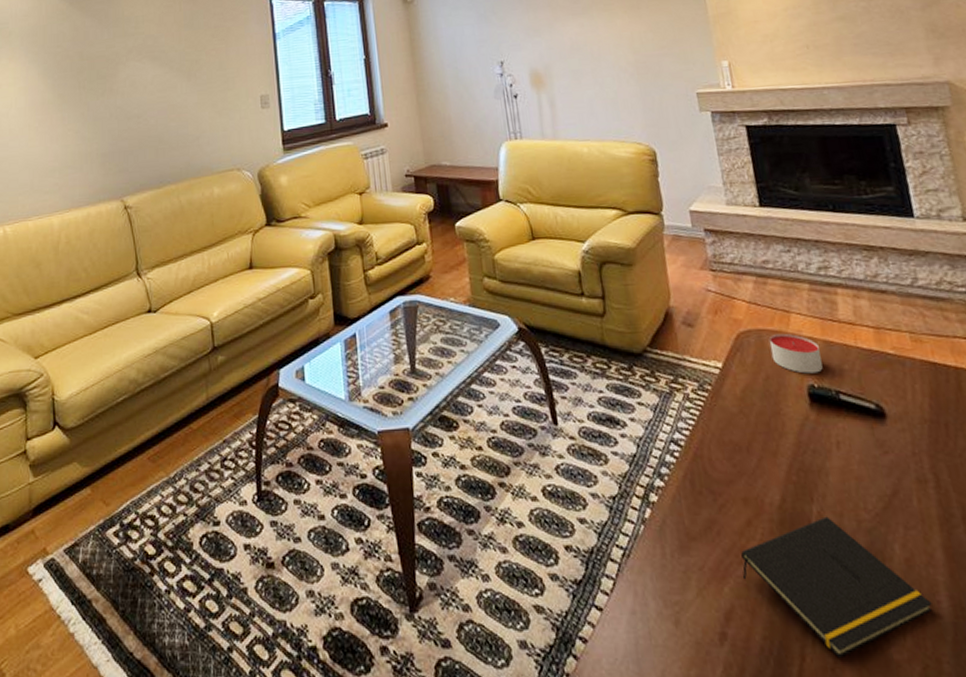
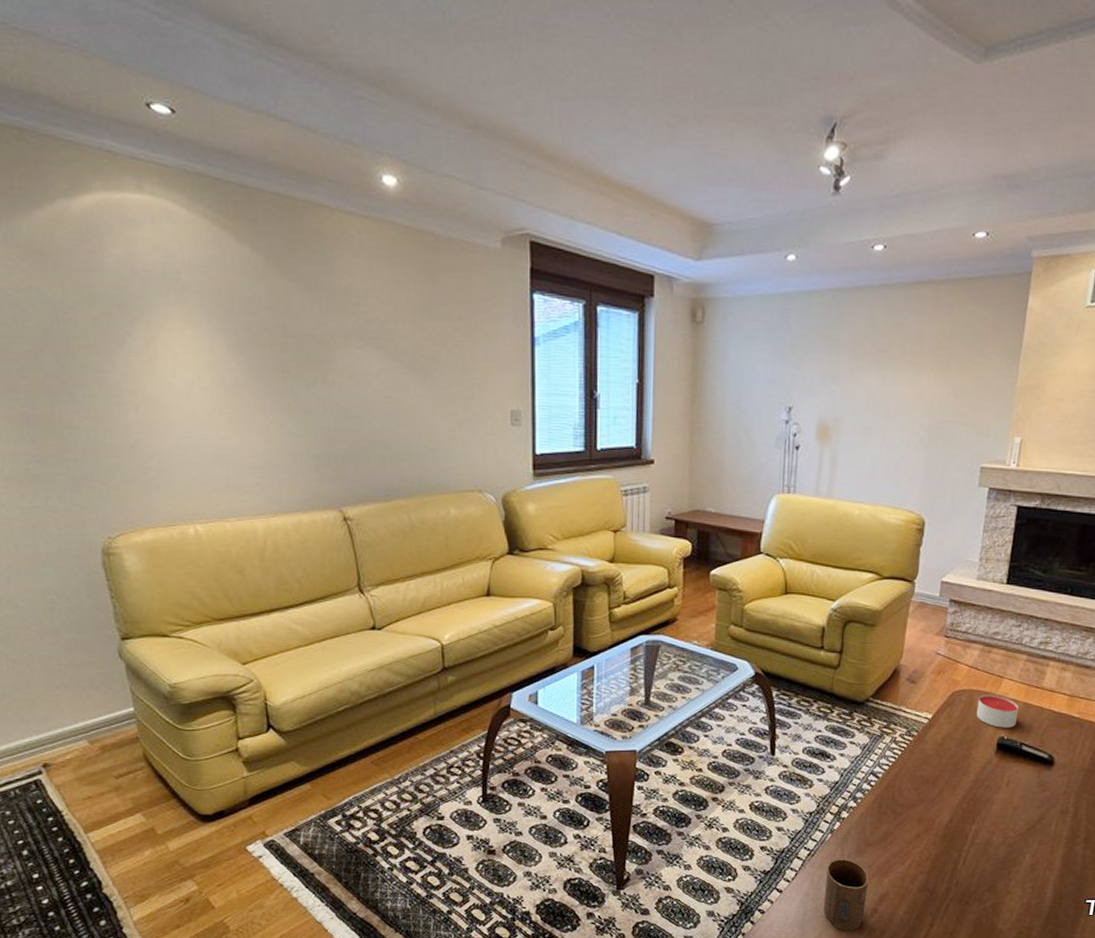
cup: none [649,559,713,668] -> present [824,859,869,931]
notepad: present [741,516,932,658] -> none [901,833,1040,926]

